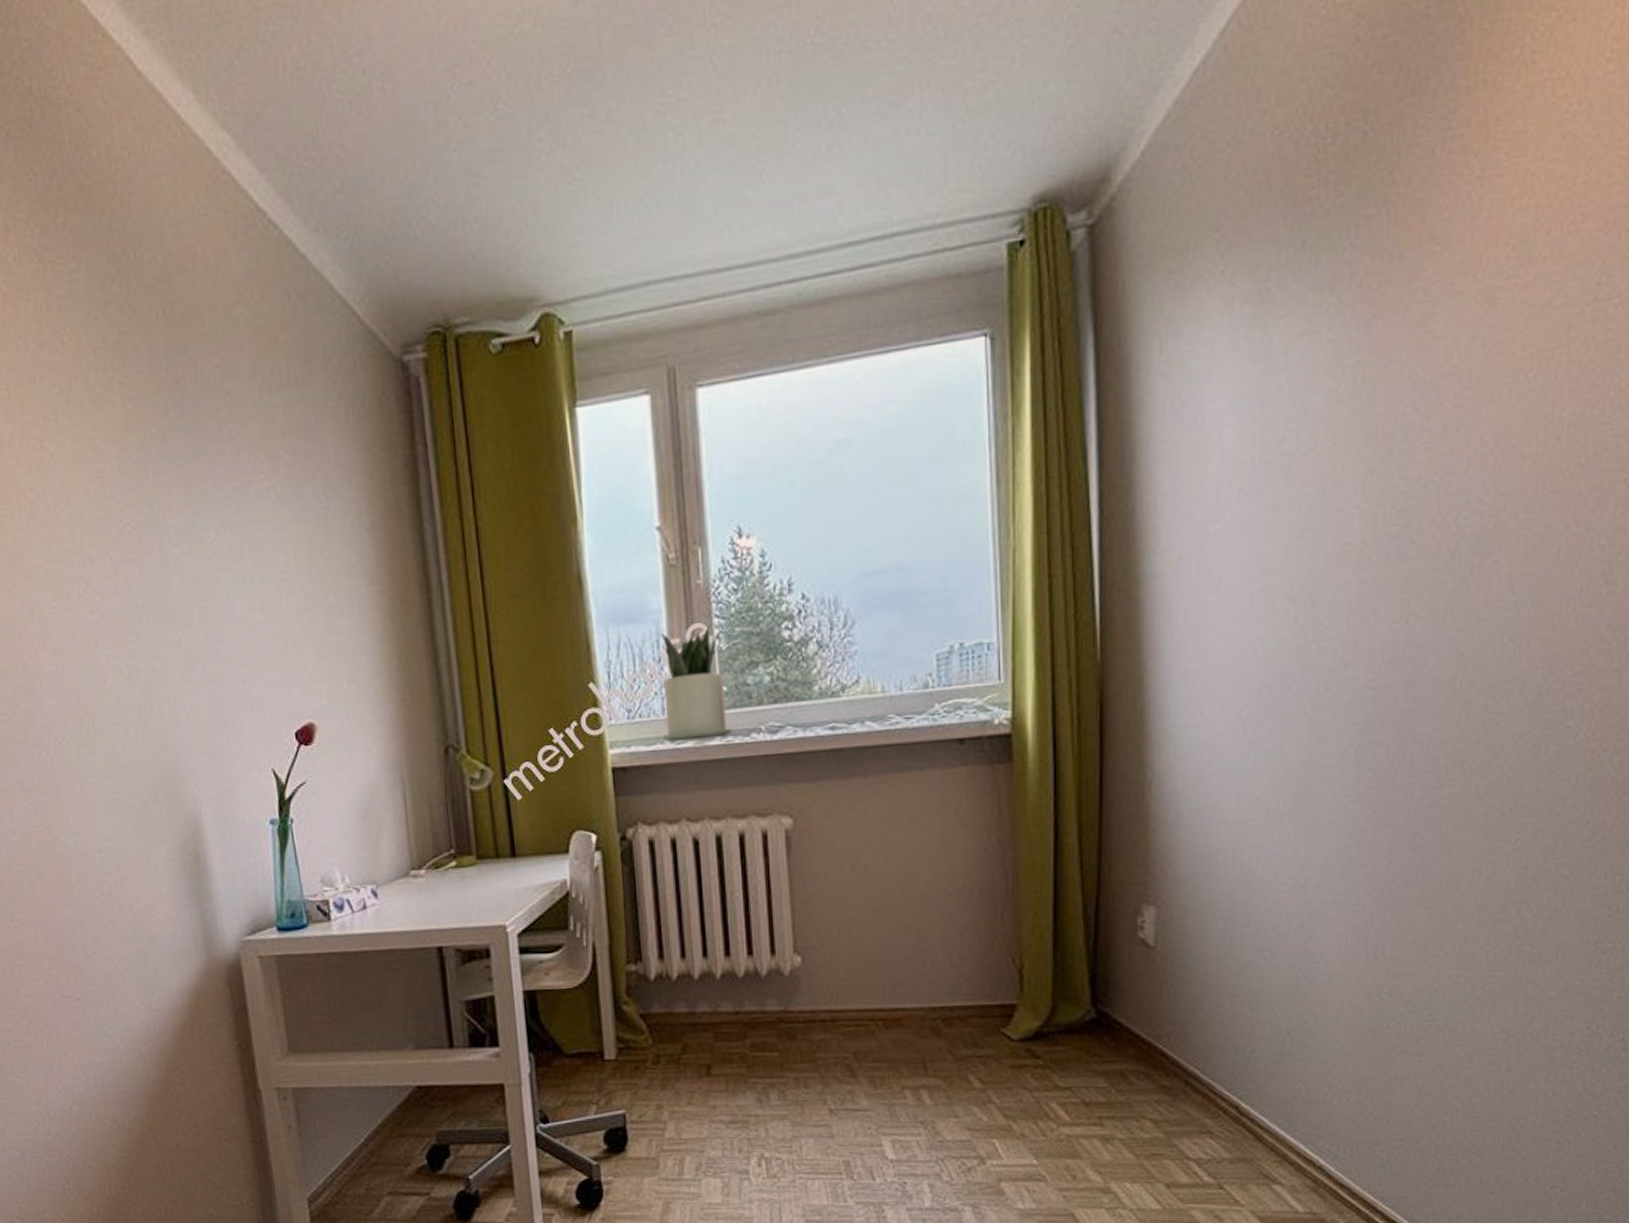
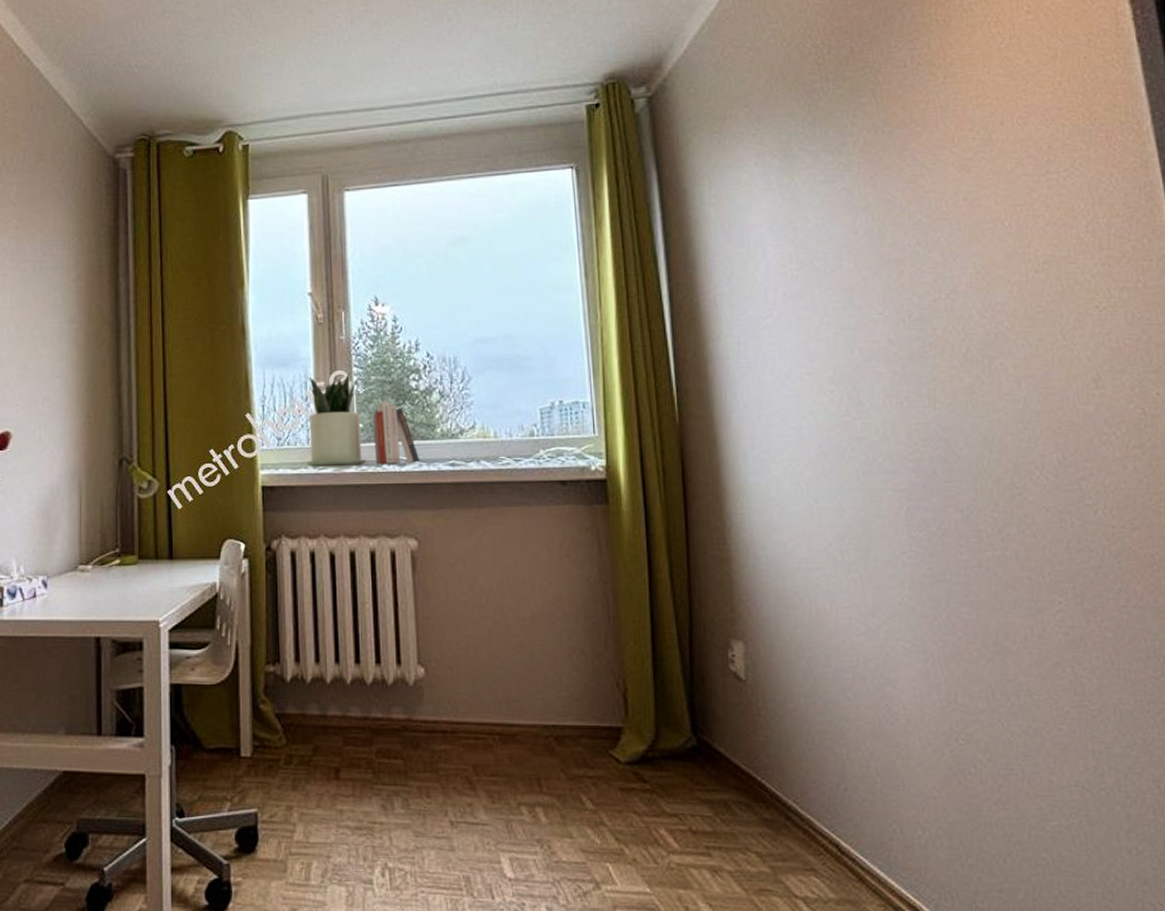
books: none [738,656,795,735] -> present [373,401,421,465]

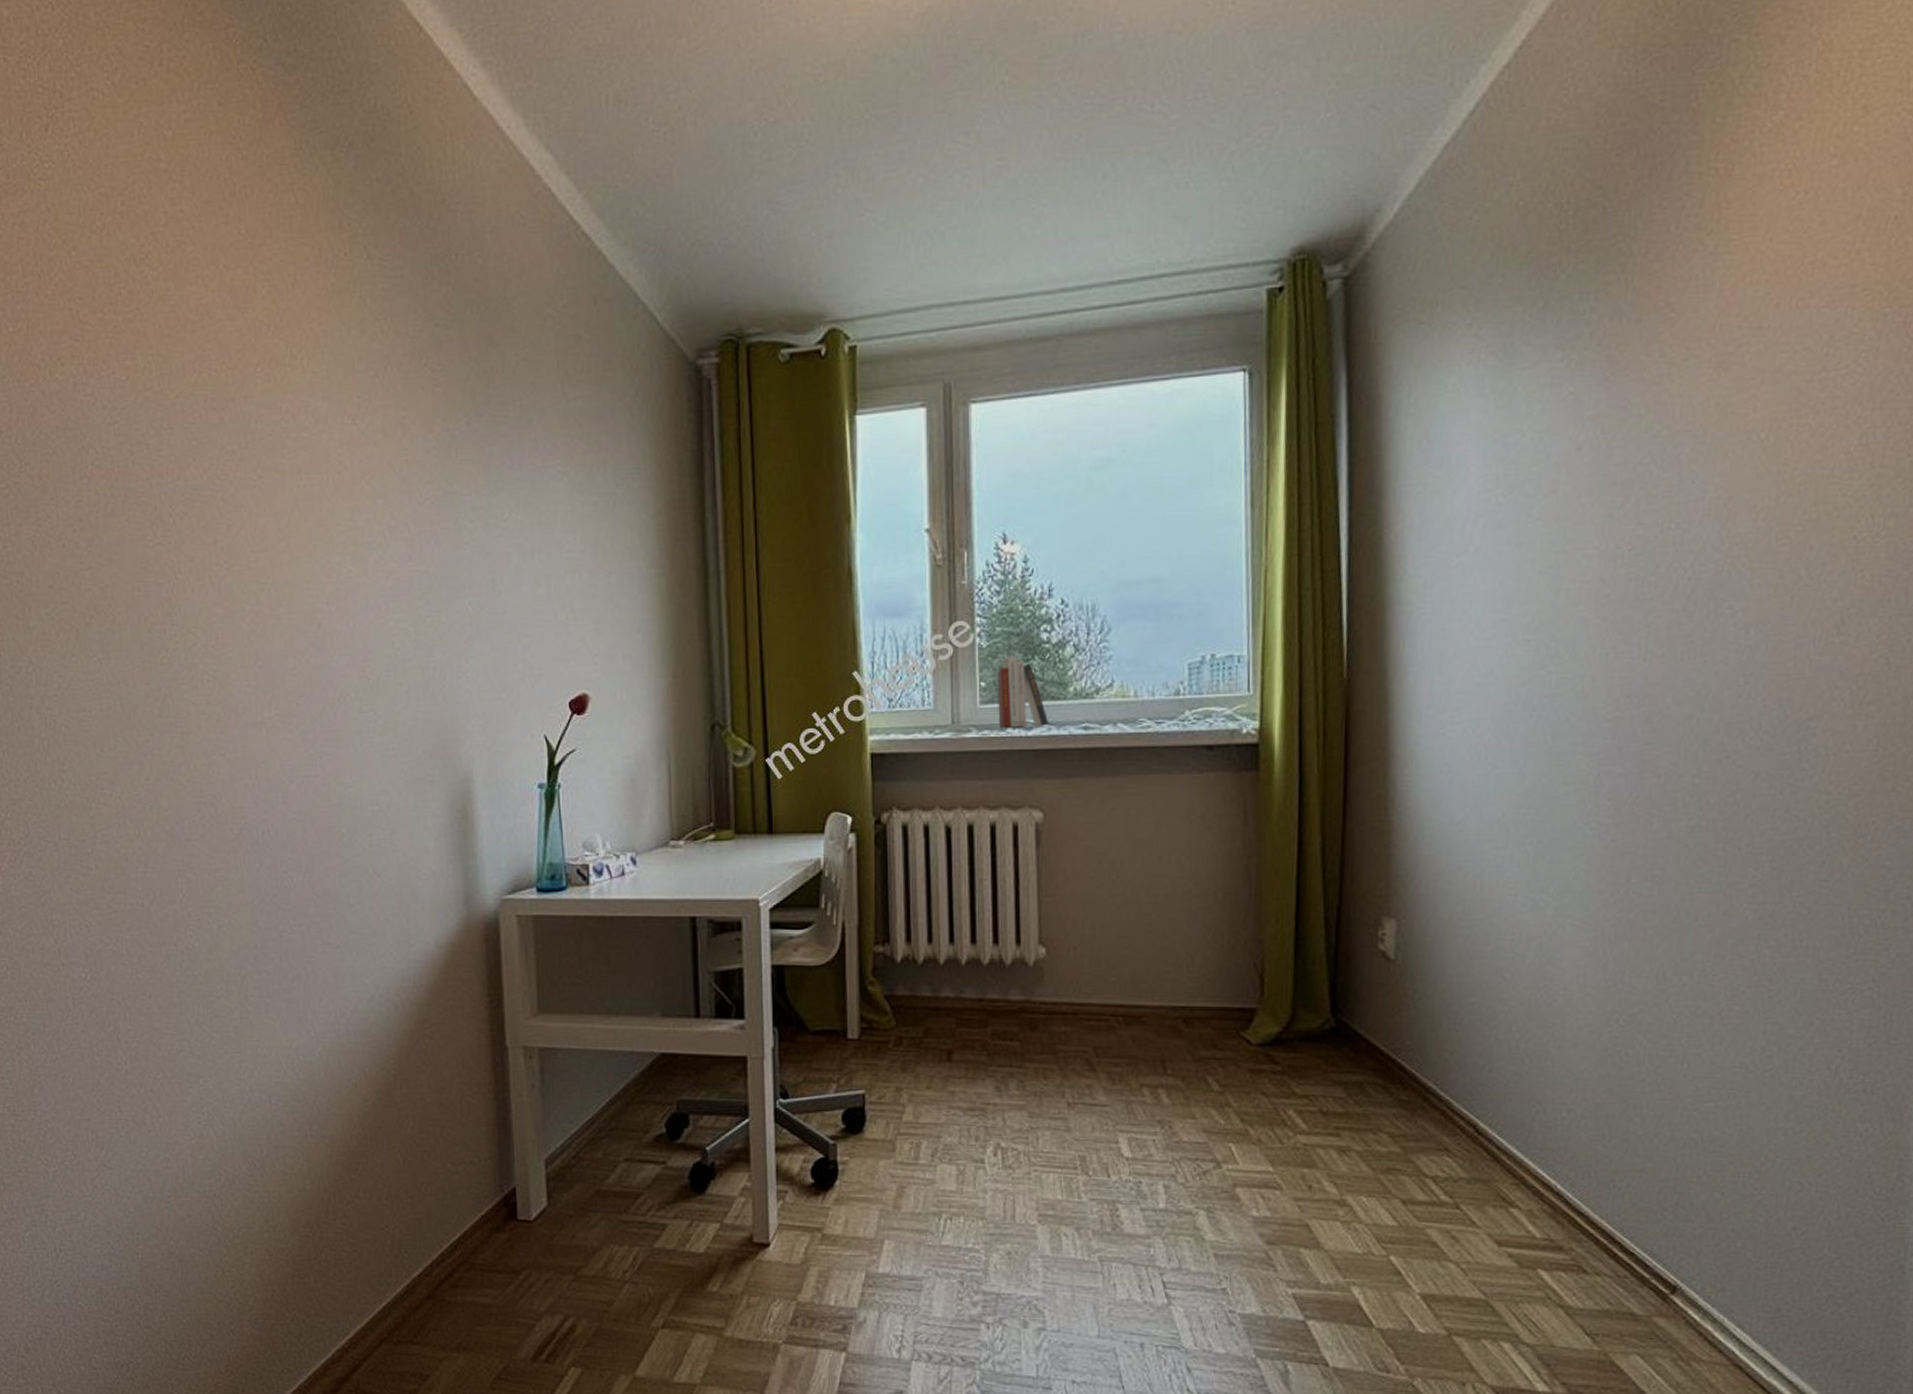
planter: present [306,373,367,468] -> none [920,624,989,733]

